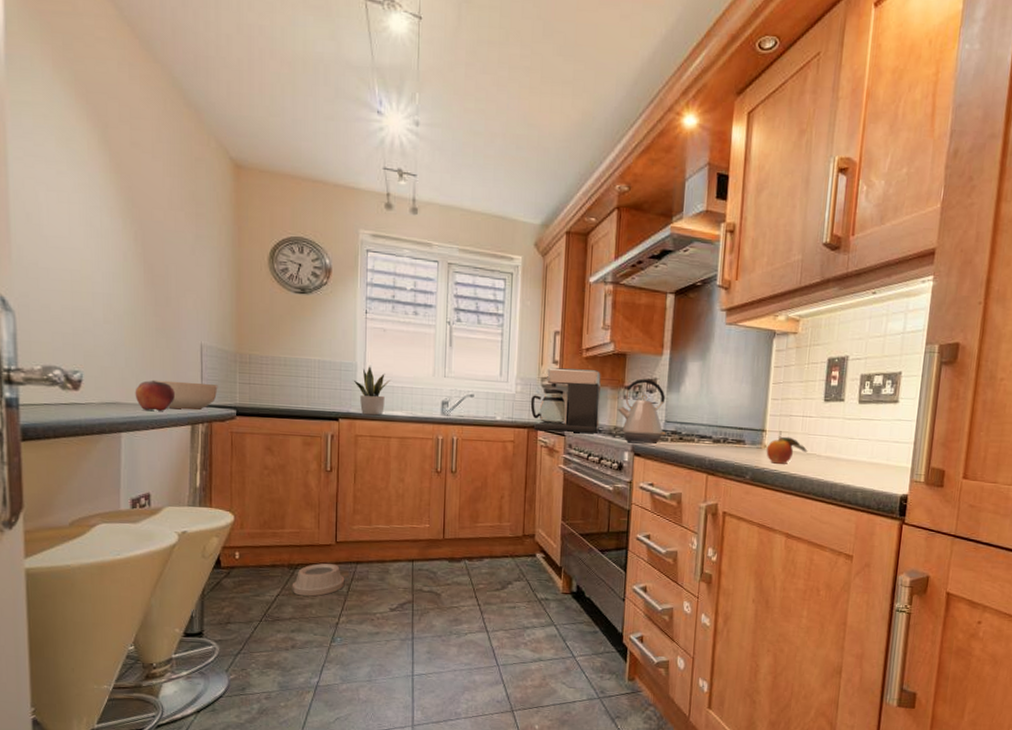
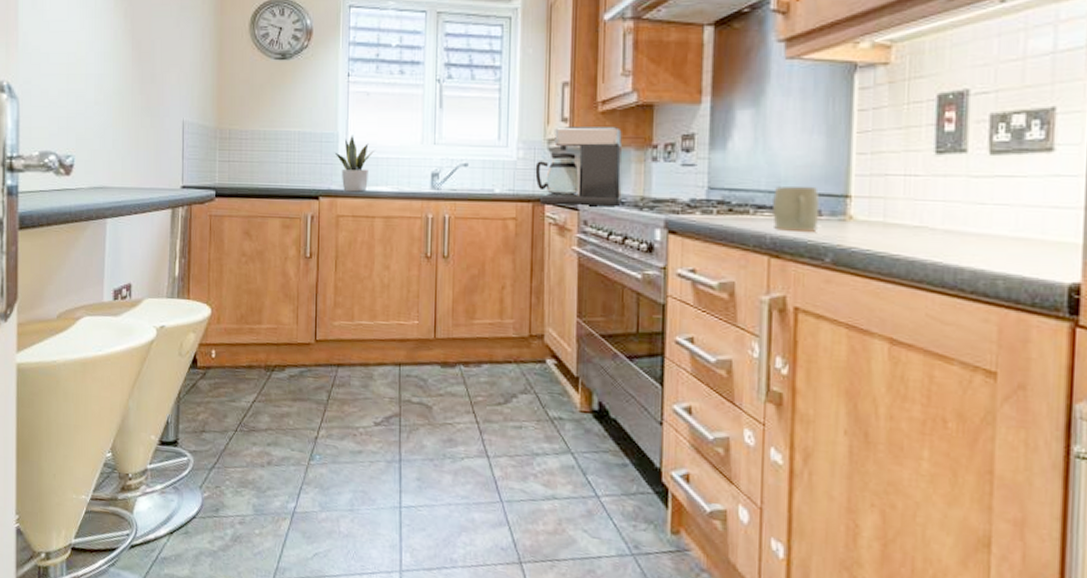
fruit: present [135,379,176,412] -> none [120,161,158,196]
bowl: present [152,379,218,411] -> none [137,161,198,193]
pet bowl: present [292,563,345,597] -> none [268,365,325,404]
kettle: present [617,378,666,444] -> none [644,134,710,219]
mug: none [711,422,745,457] -> present [771,186,820,233]
fruit: present [766,431,808,464] -> none [852,196,915,242]

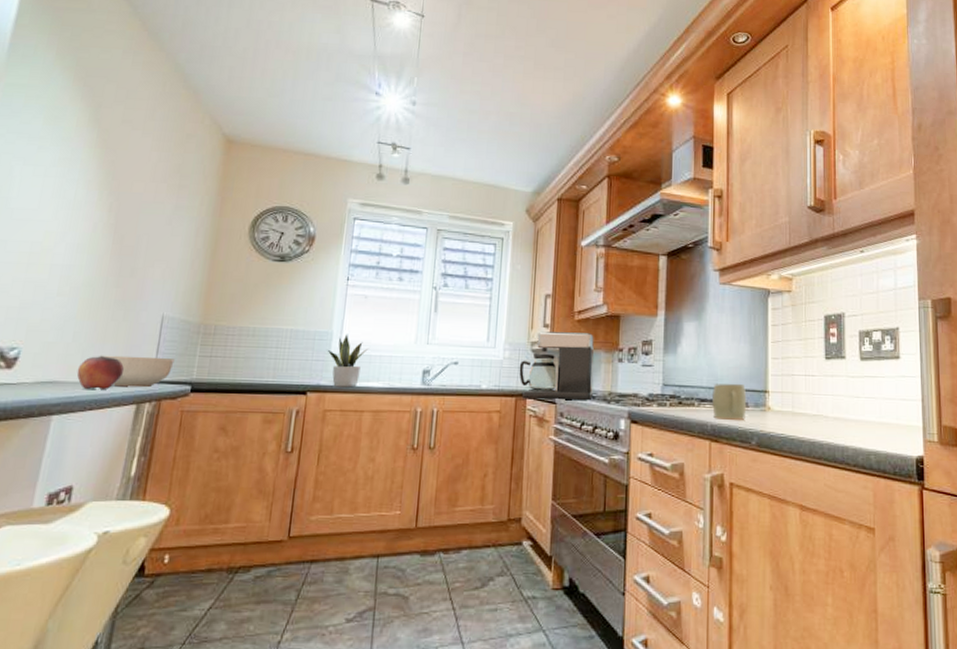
fruit: none [120,161,158,196] -> present [76,355,125,391]
bowl: none [137,161,198,193] -> present [100,355,175,388]

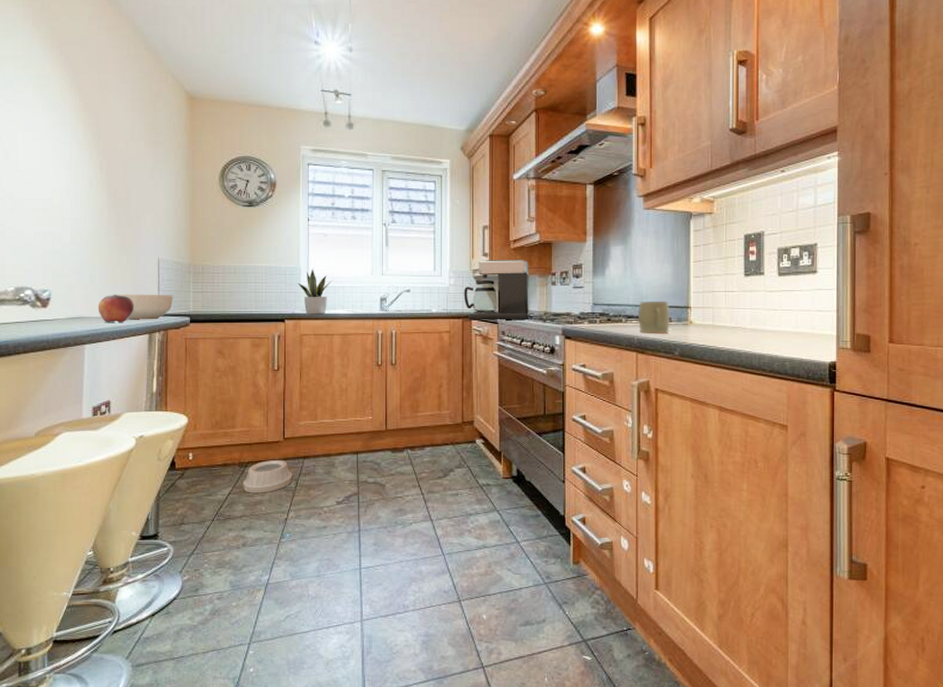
pet bowl: none [227,563,295,608] -> present [242,459,293,493]

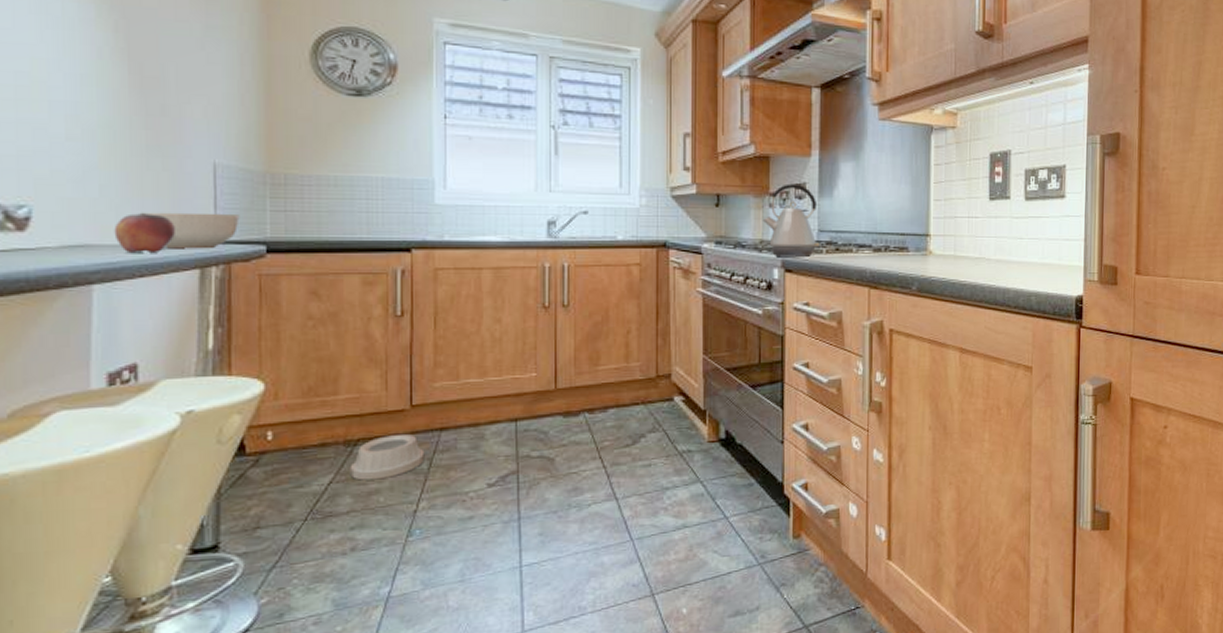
potted plant: present [297,268,333,316] -> none [430,181,481,244]
coffee maker: present [464,259,530,321] -> none [658,174,743,250]
kettle: none [546,265,594,327] -> present [762,183,820,258]
mug: present [637,300,670,335] -> none [870,227,908,267]

